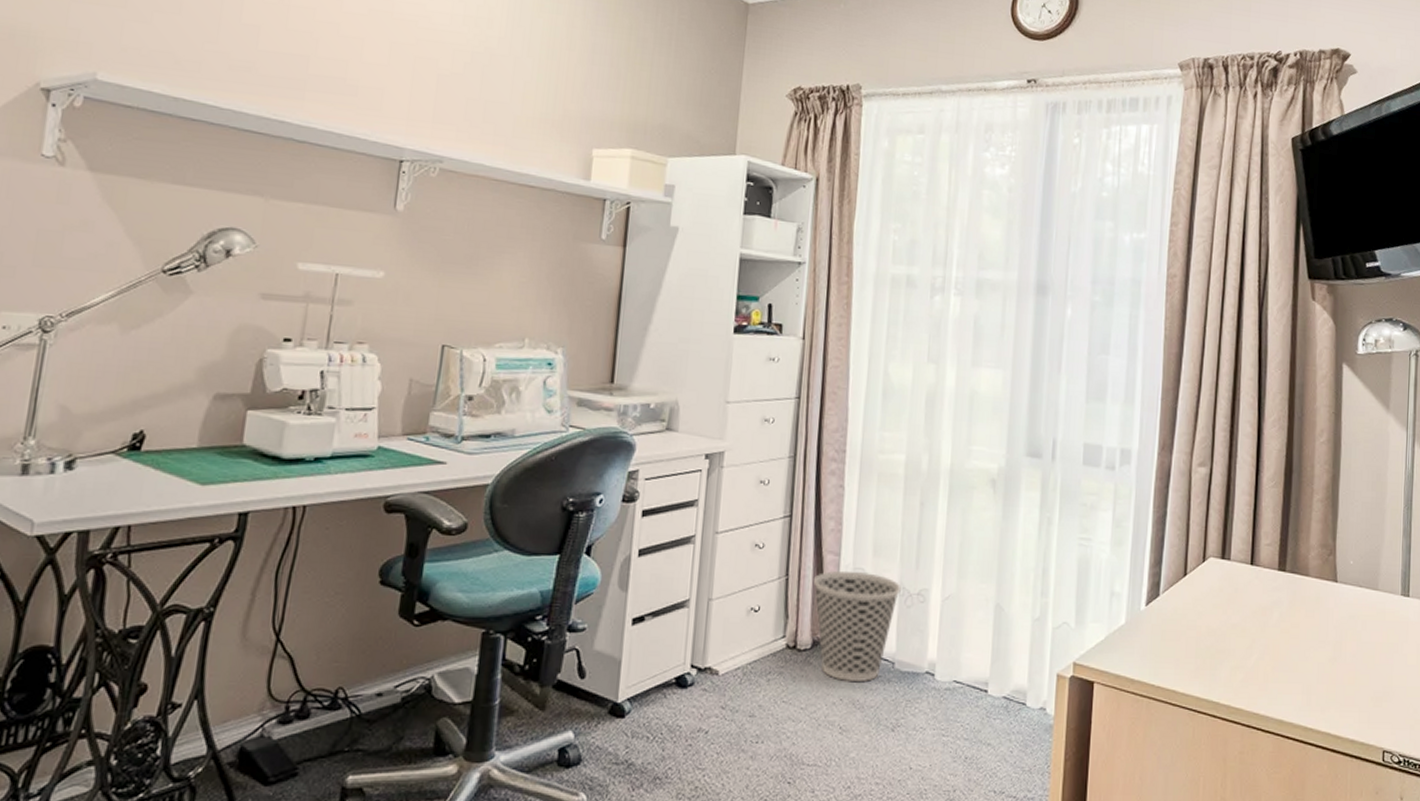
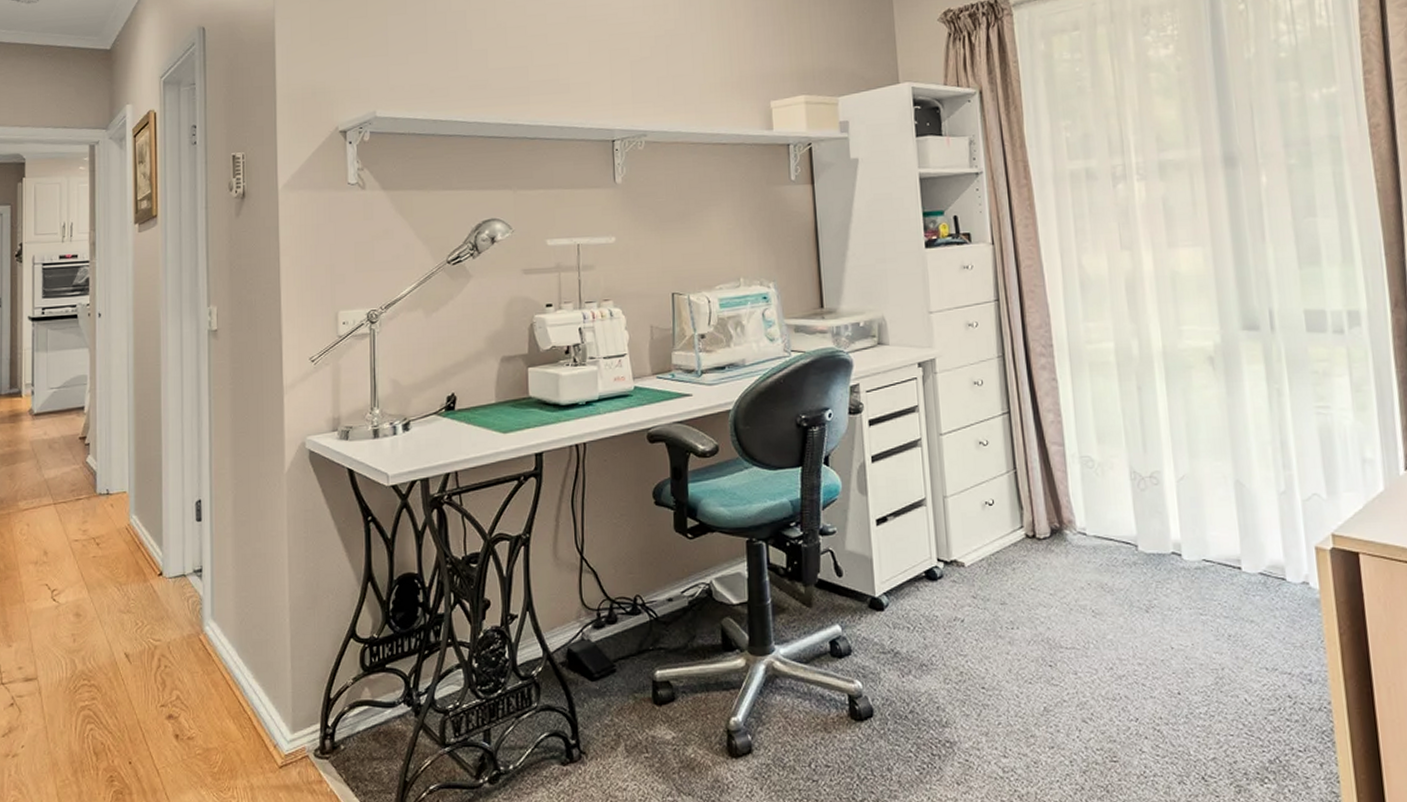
wastebasket: present [813,570,901,681] -> none [1041,459,1132,566]

